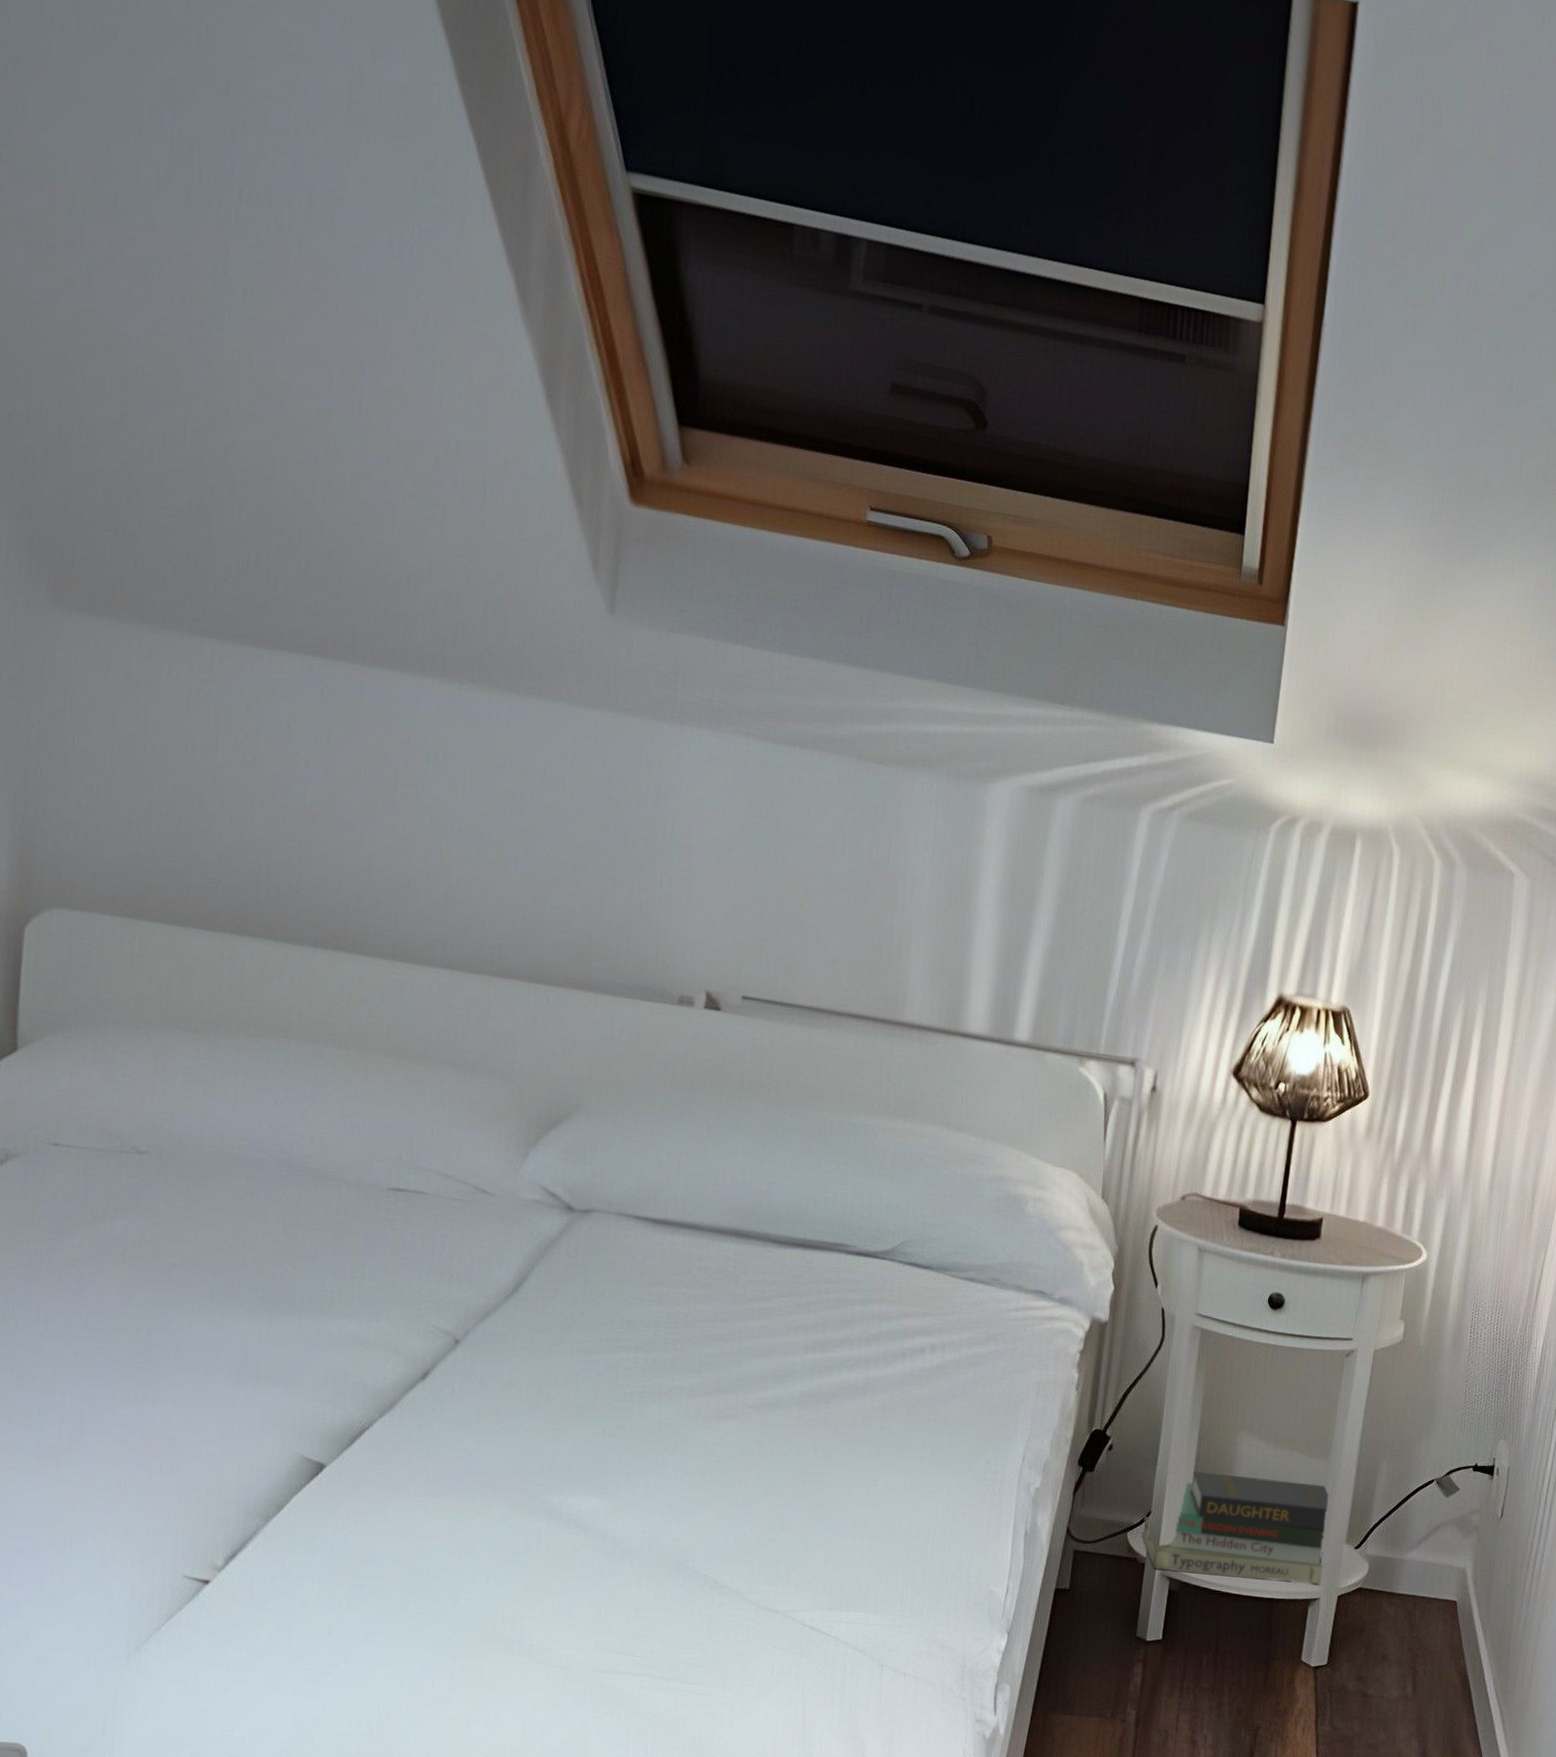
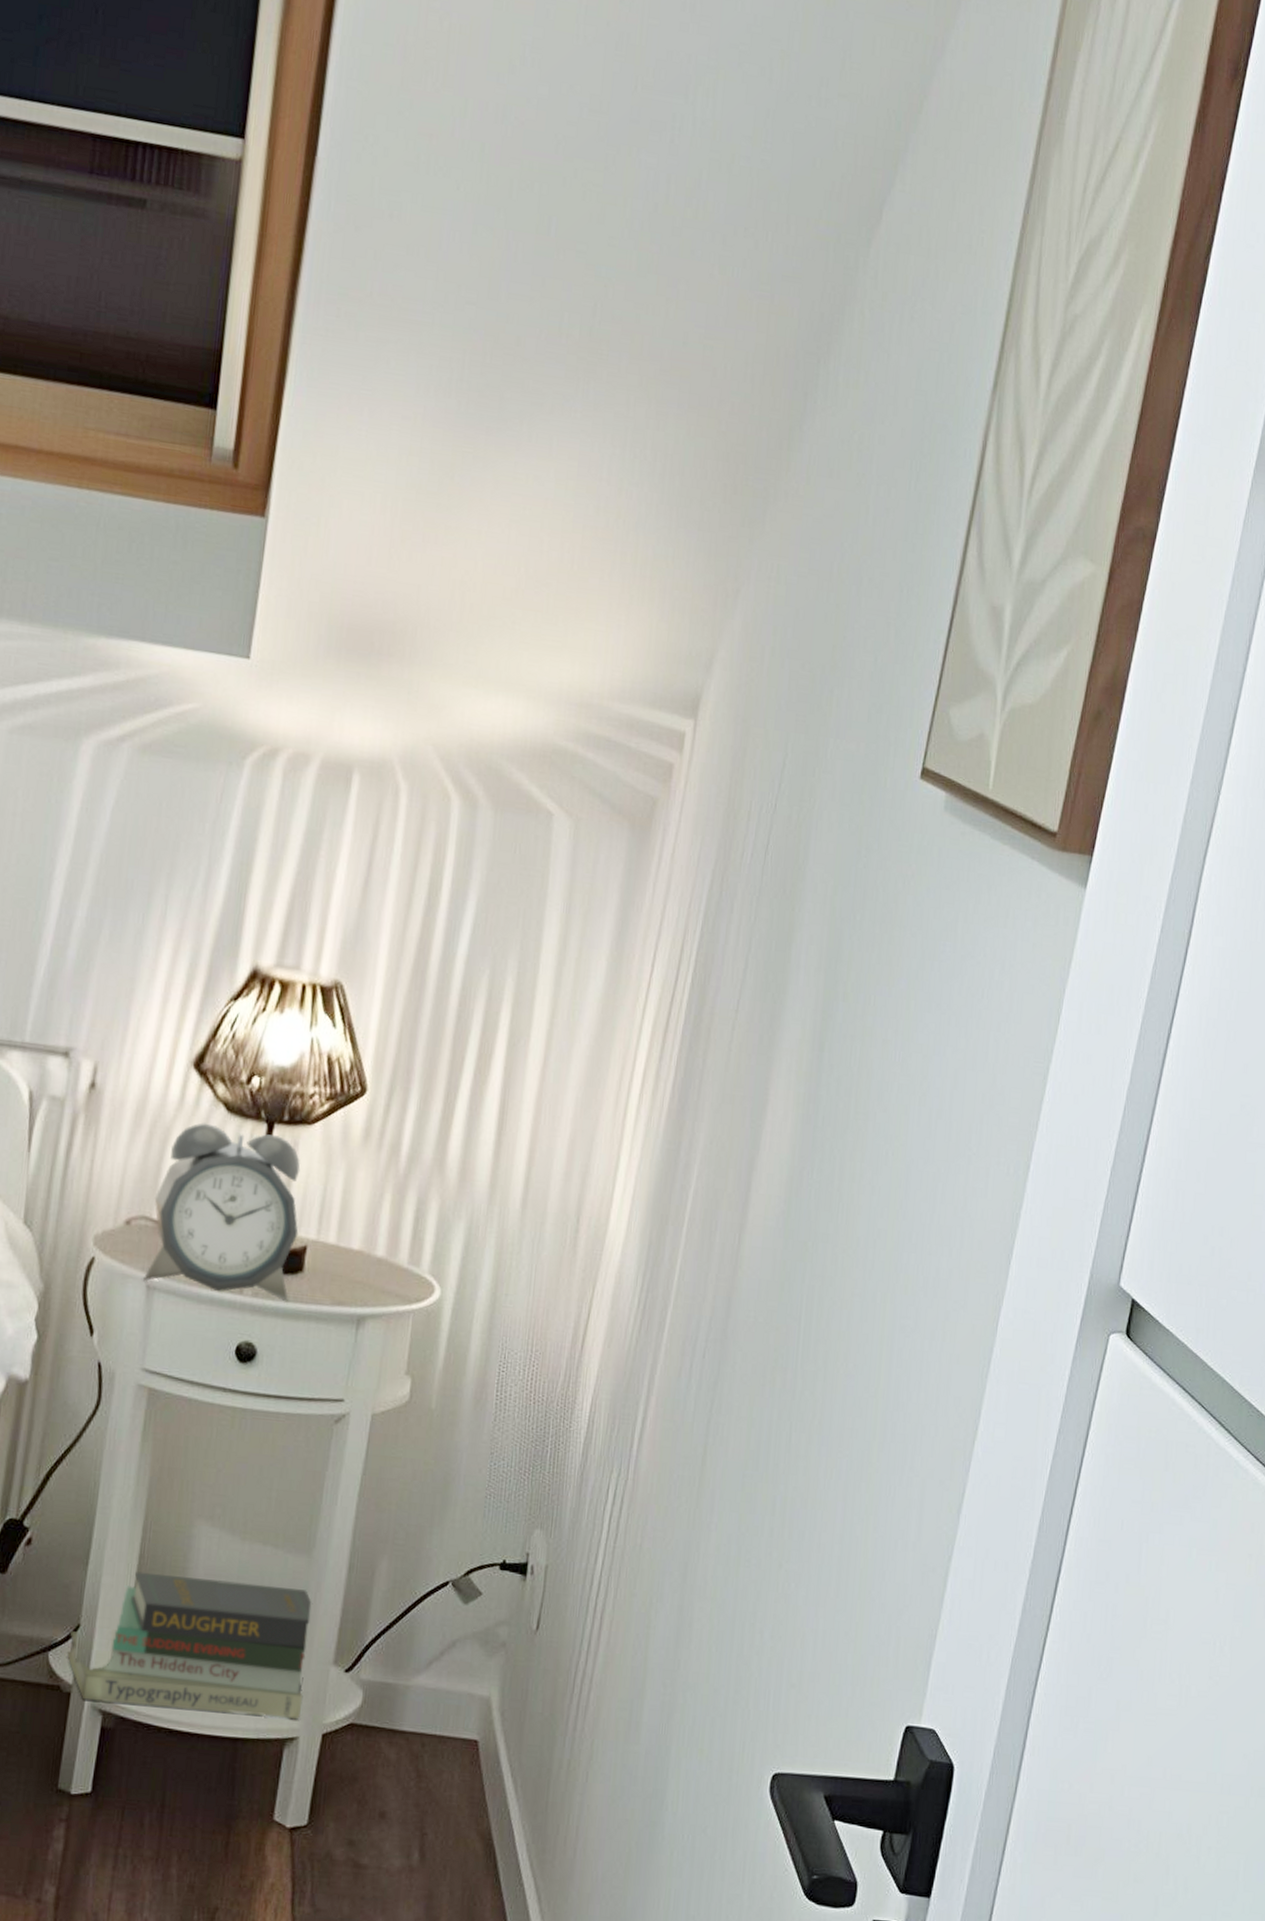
alarm clock: none [1196,1119,1318,1262] -> present [143,1123,301,1302]

